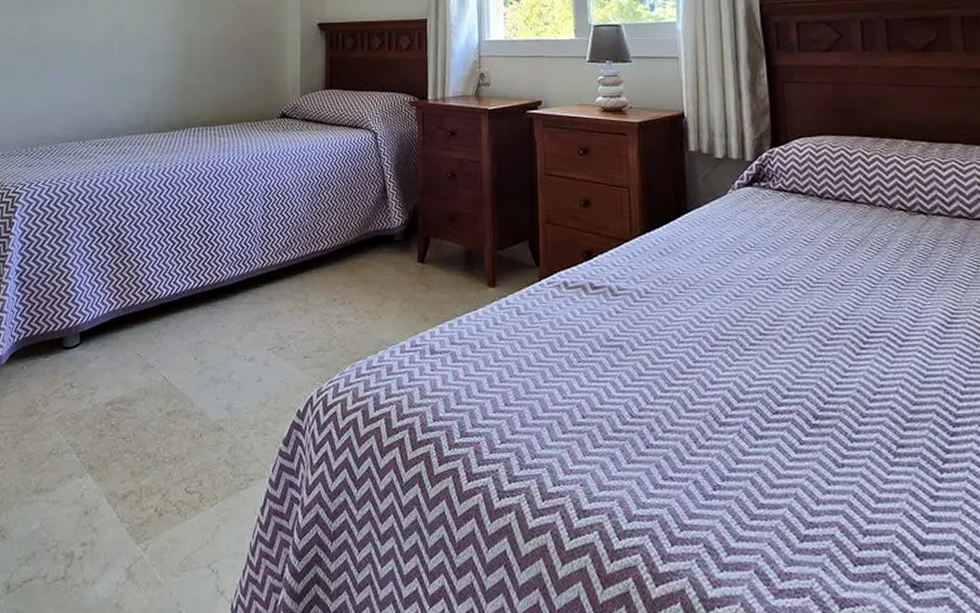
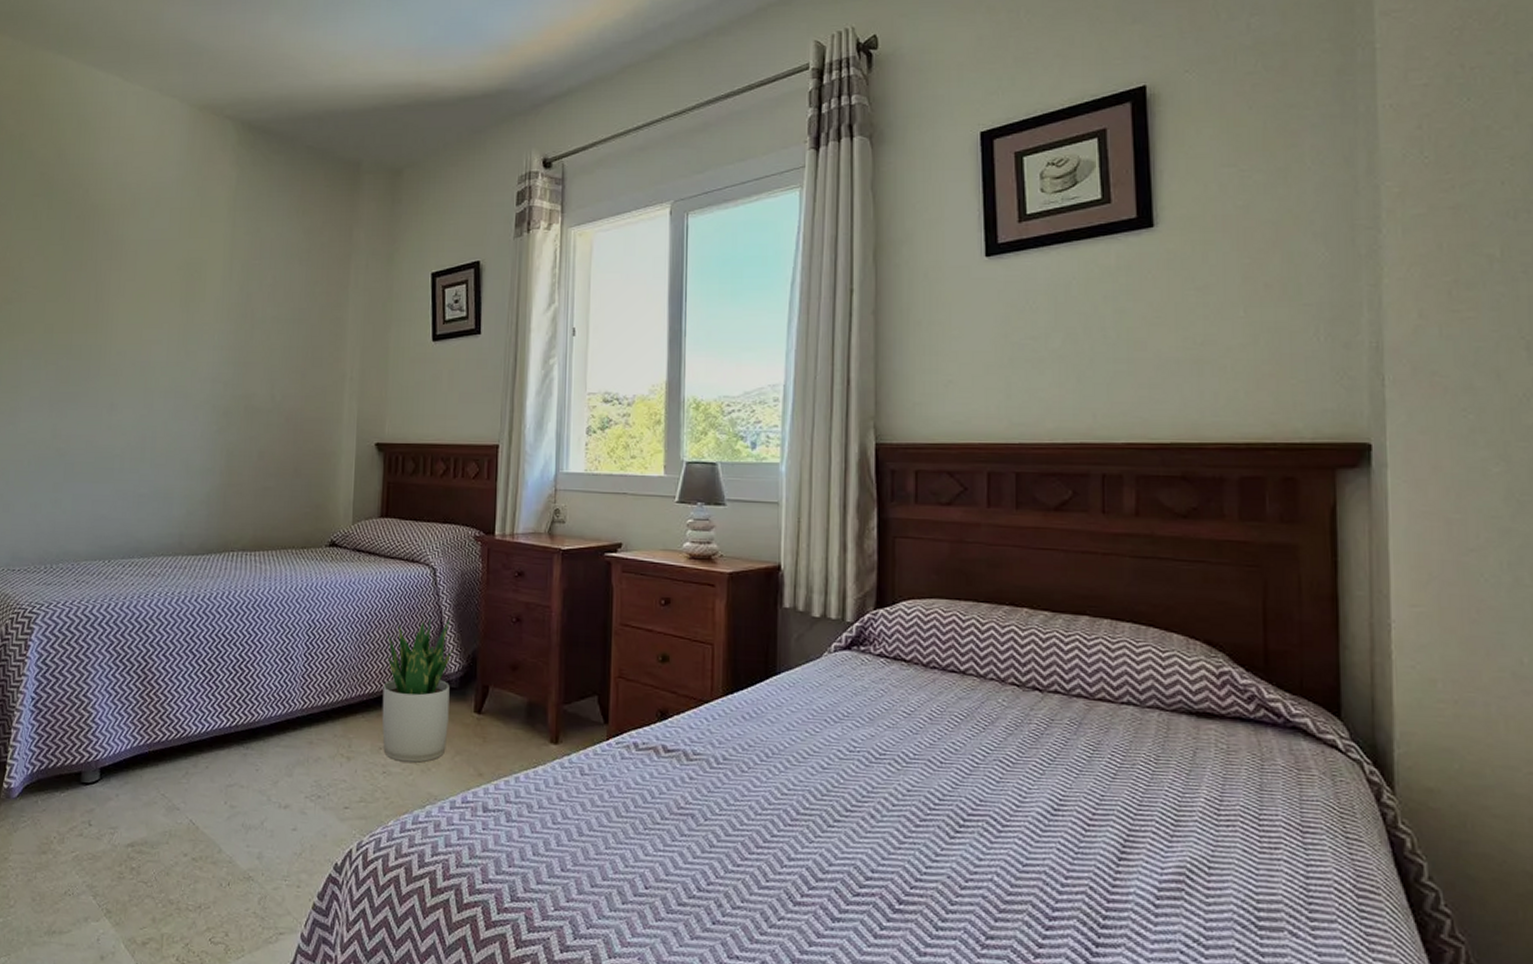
planter: none [334,177,395,311] -> present [381,617,452,763]

